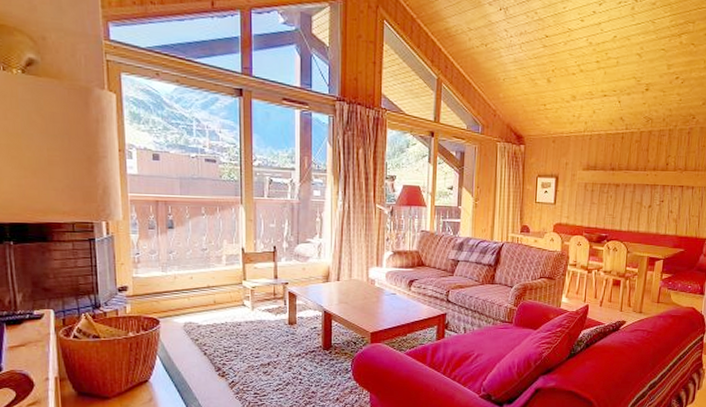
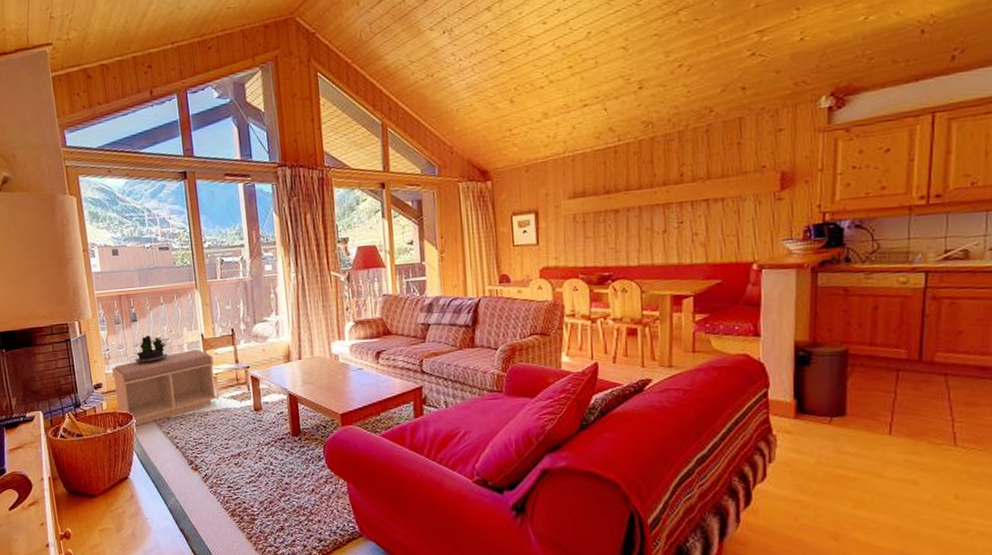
bench: none [140,262,252,331] -> present [112,349,218,426]
potted plant: none [167,244,206,270] -> present [134,335,168,363]

